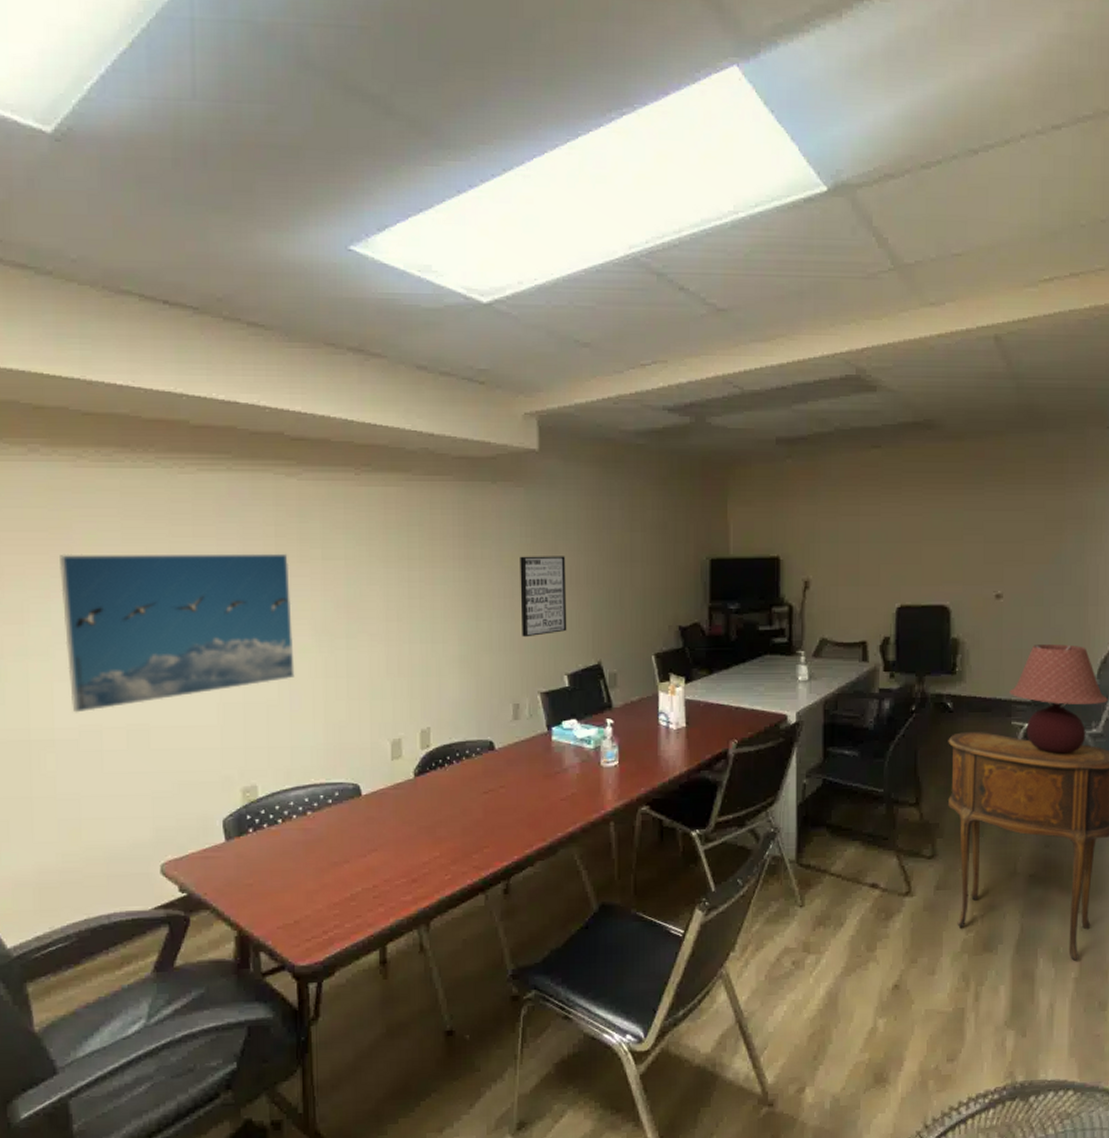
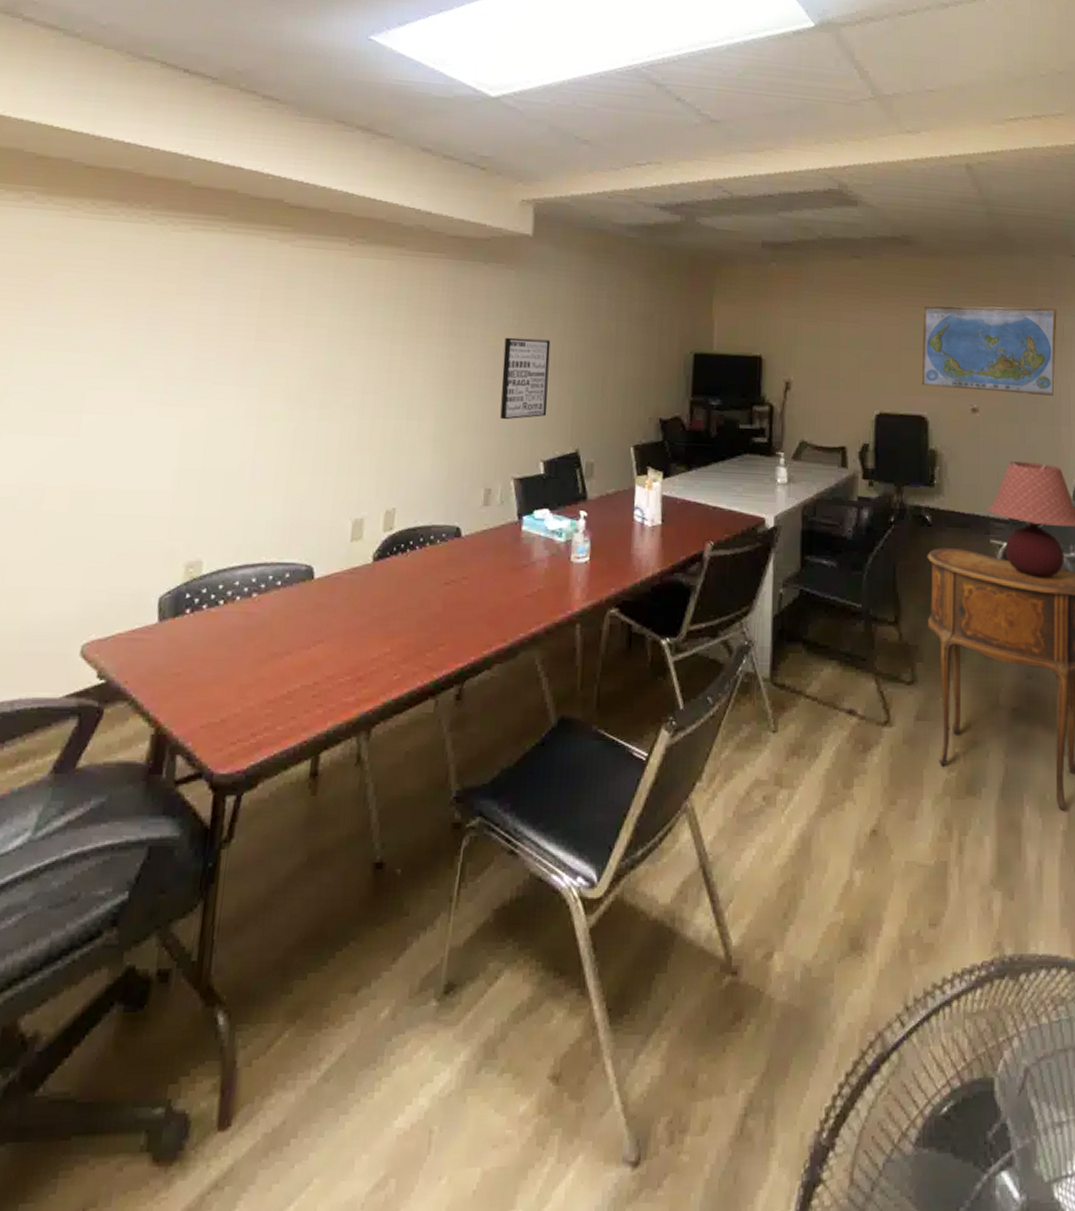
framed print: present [60,553,295,713] -> none [16,301,271,469]
world map: none [943,485,1088,576] -> present [921,305,1057,396]

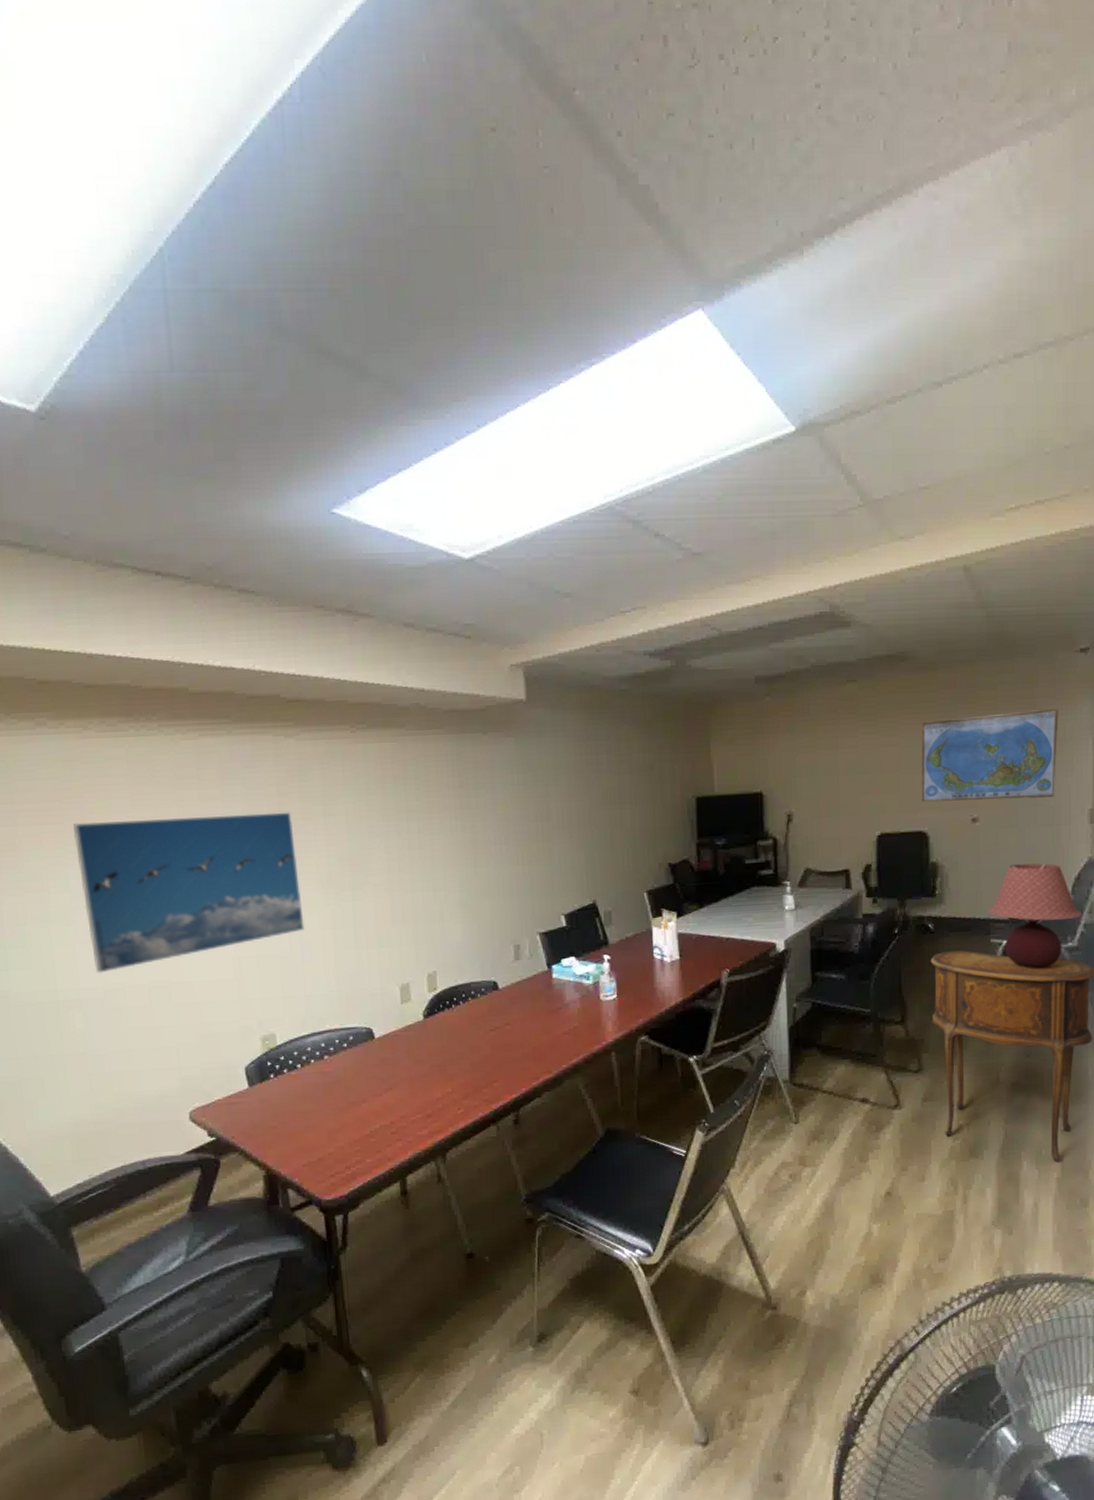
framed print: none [16,301,271,469] -> present [73,812,305,974]
wall art: present [500,337,551,420] -> none [513,801,562,881]

